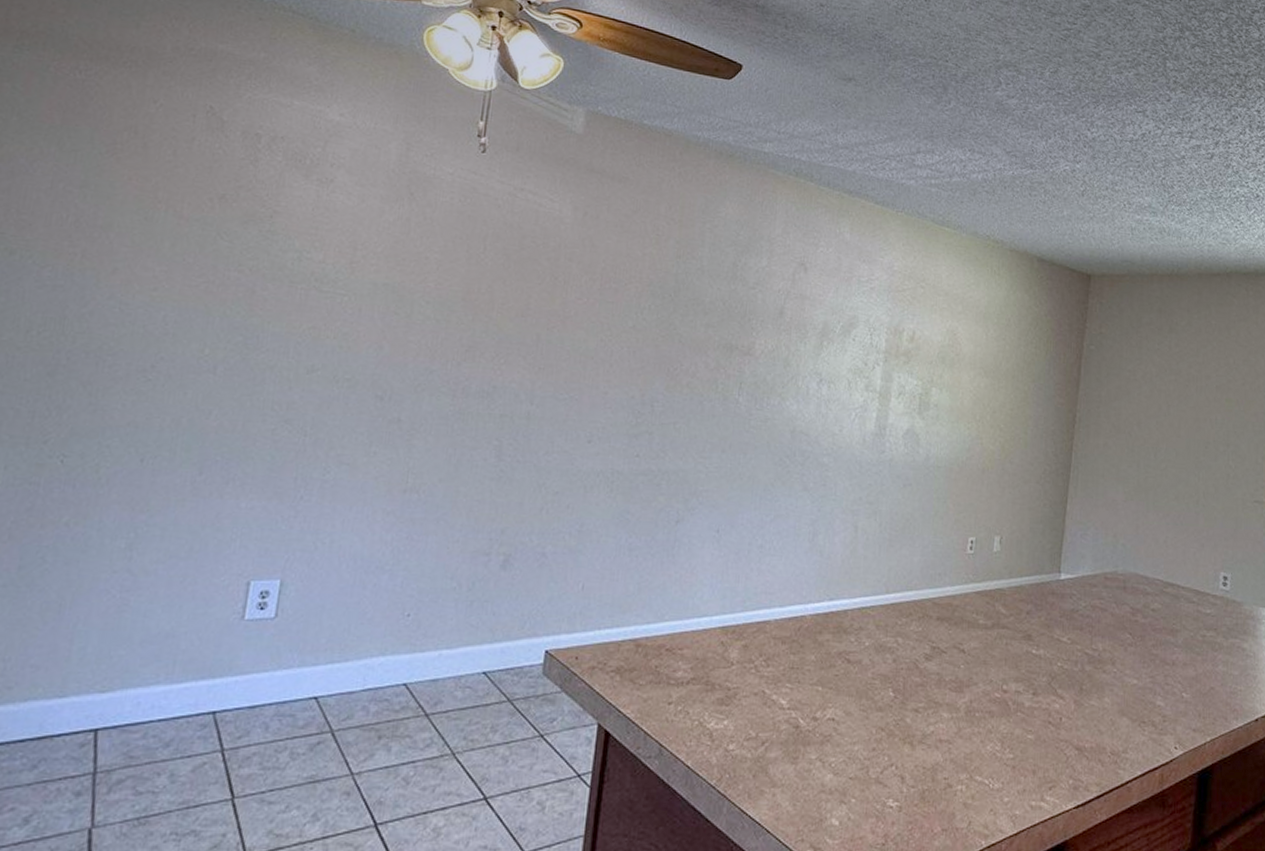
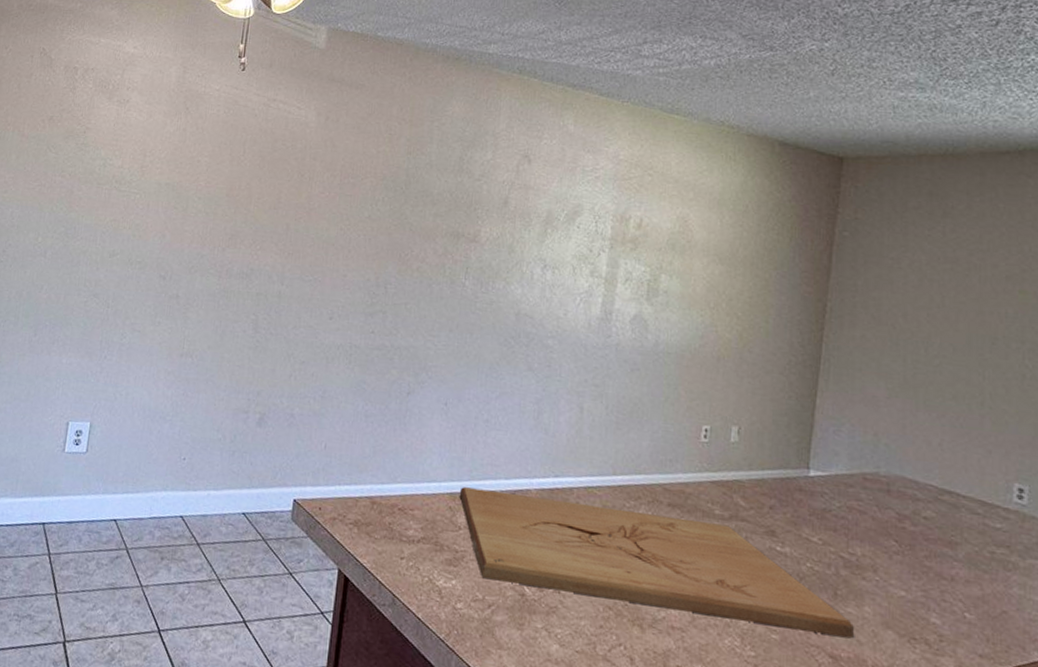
cutting board: none [731,619,1097,730] -> present [459,487,855,639]

